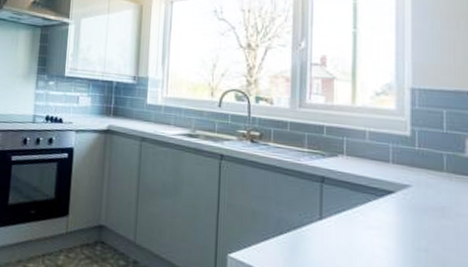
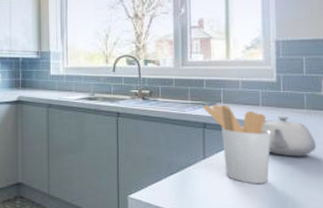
utensil holder: none [322,155,403,257] -> present [203,104,271,184]
teapot: none [391,176,457,229] -> present [262,116,316,157]

